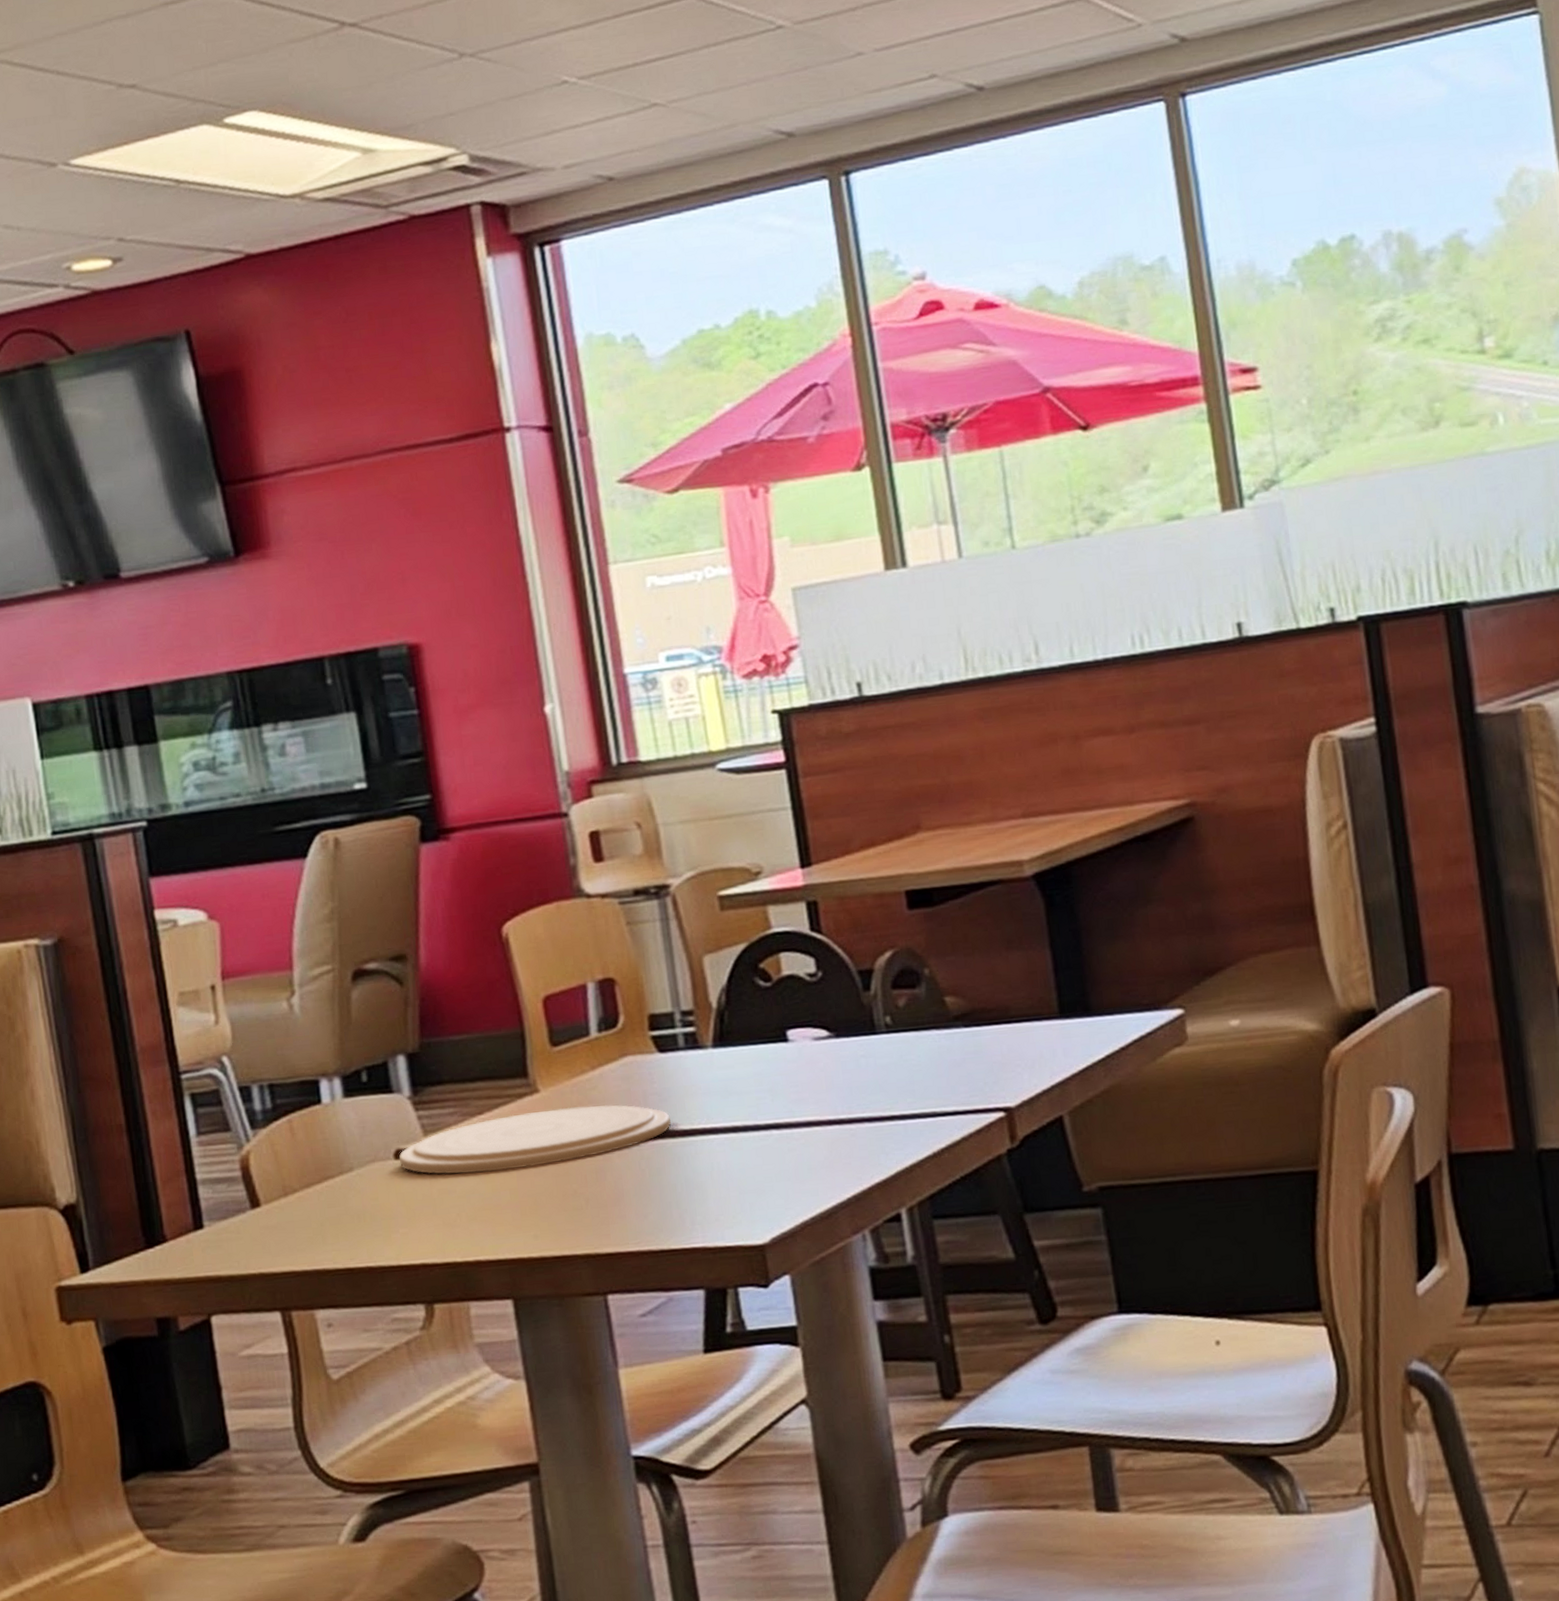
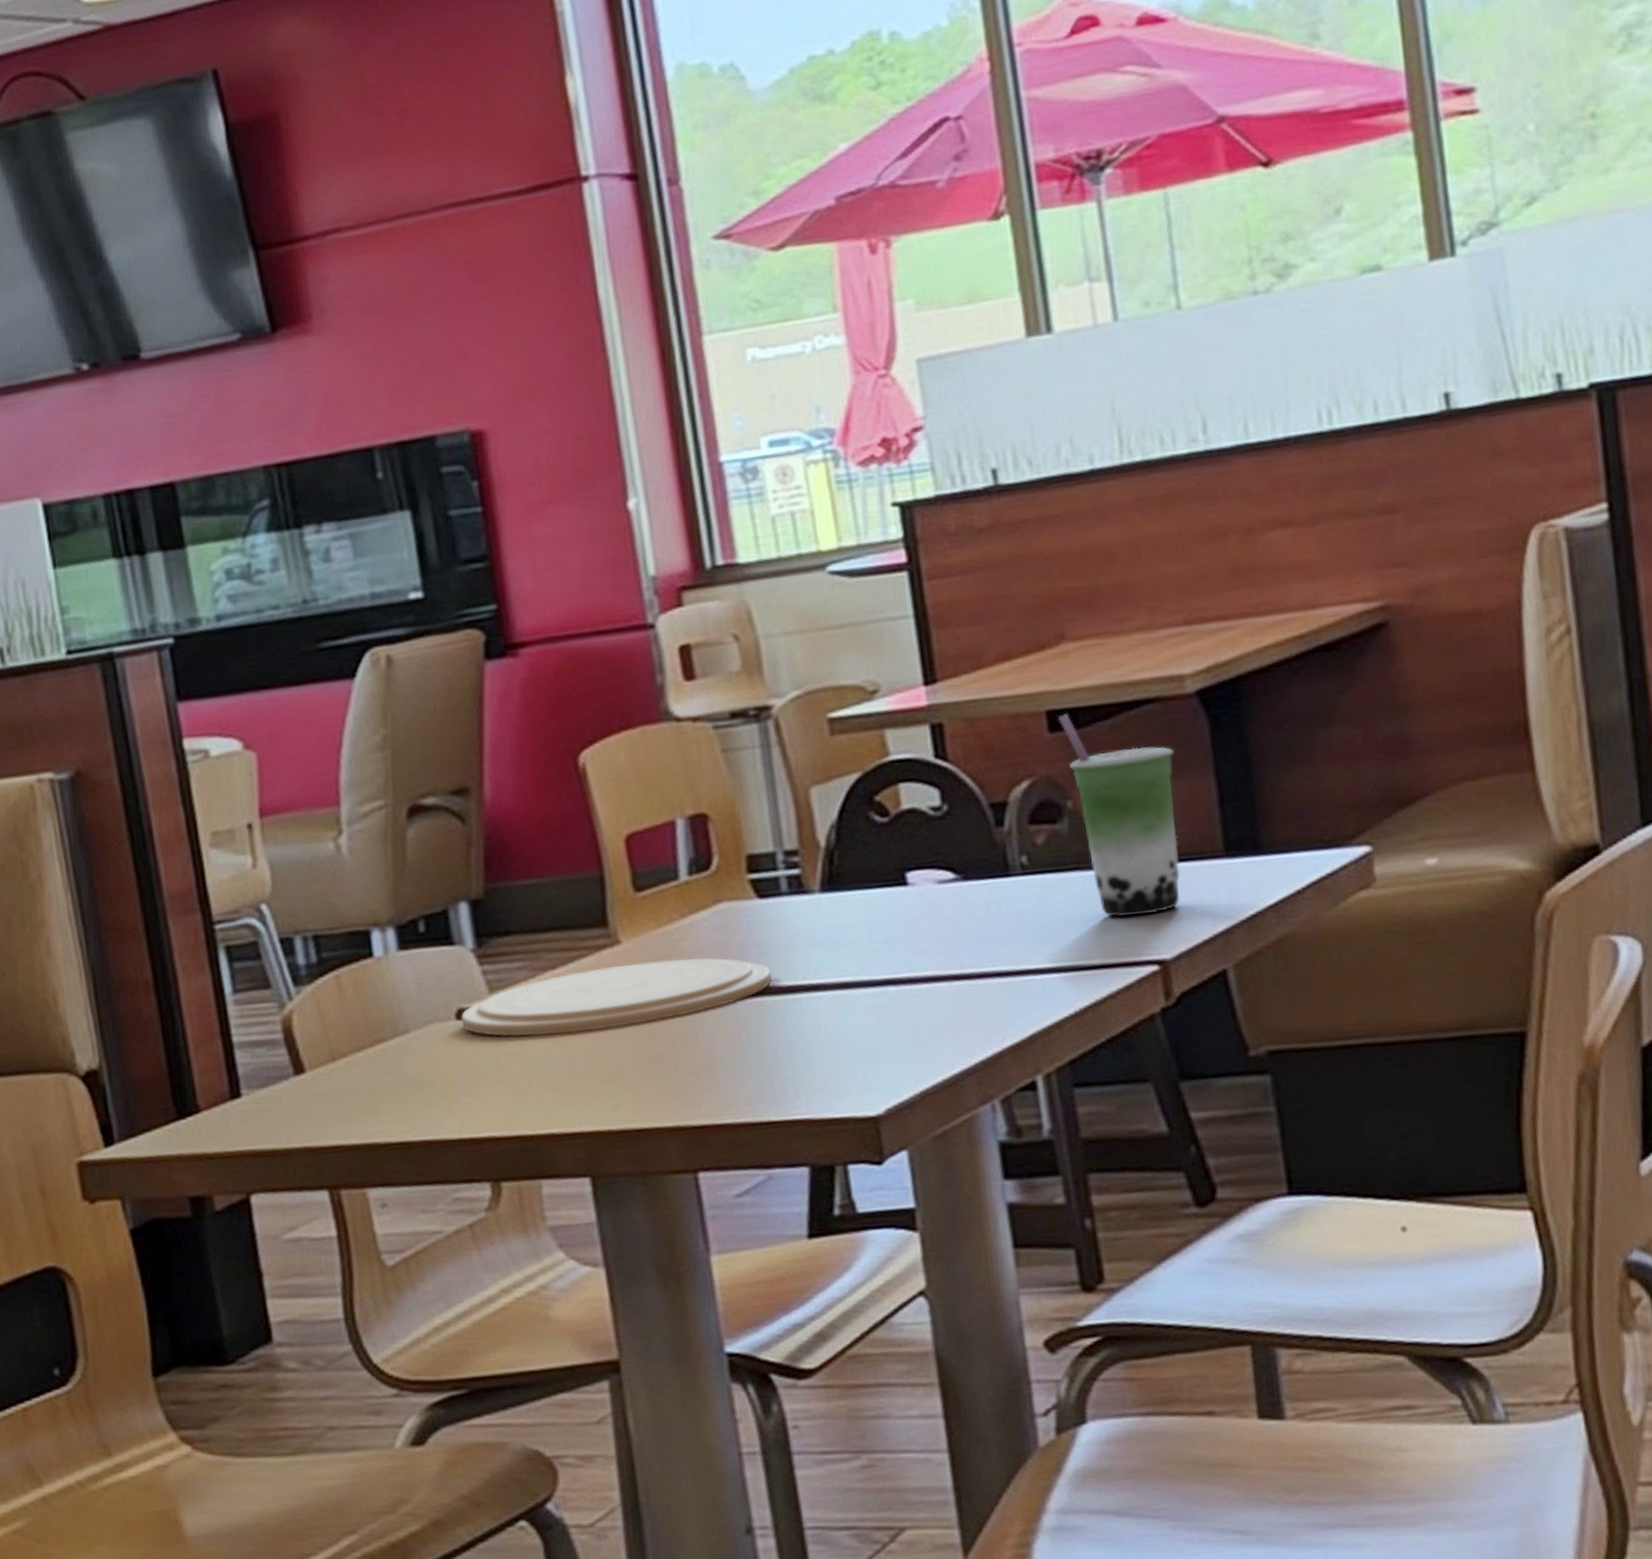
beverage cup: none [916,893,1021,1070] -> present [1058,714,1180,918]

